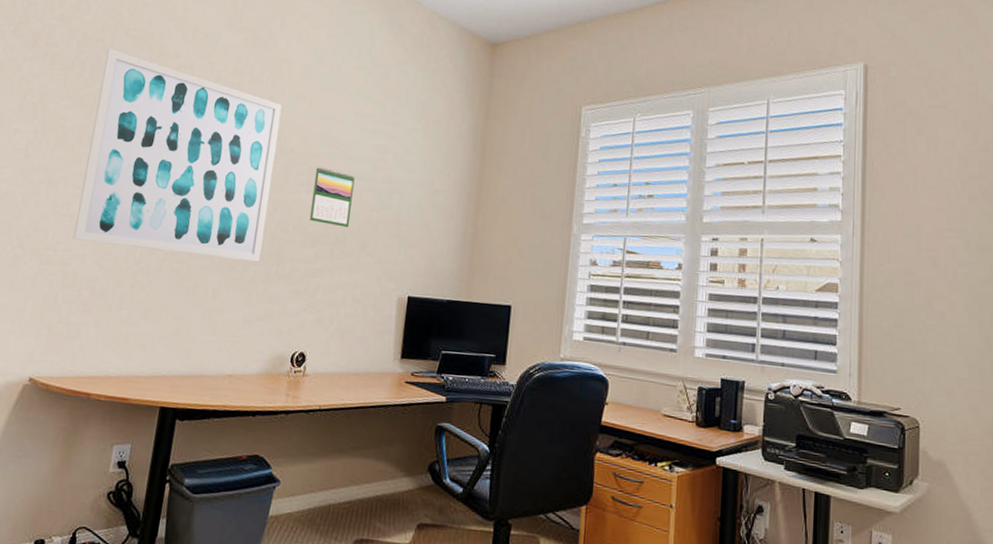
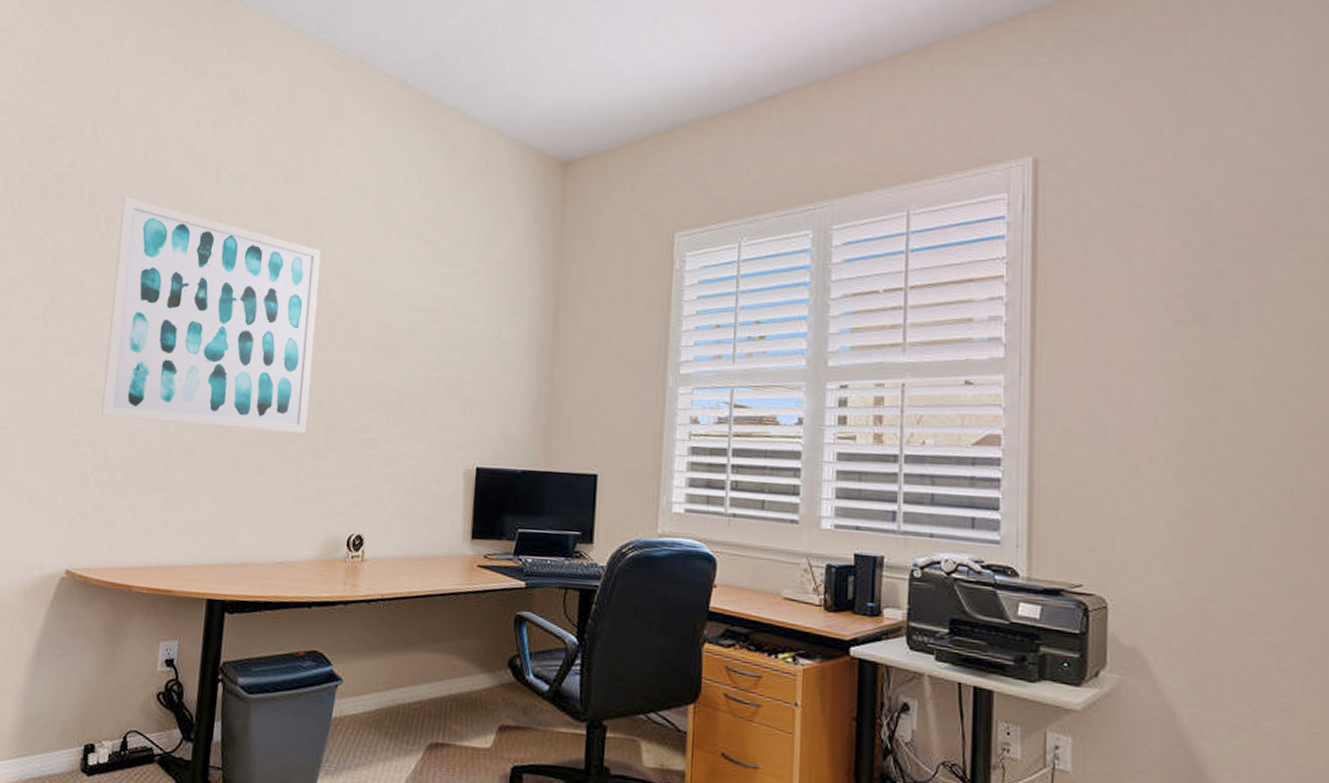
calendar: present [309,166,355,228] -> none [359,320,409,390]

